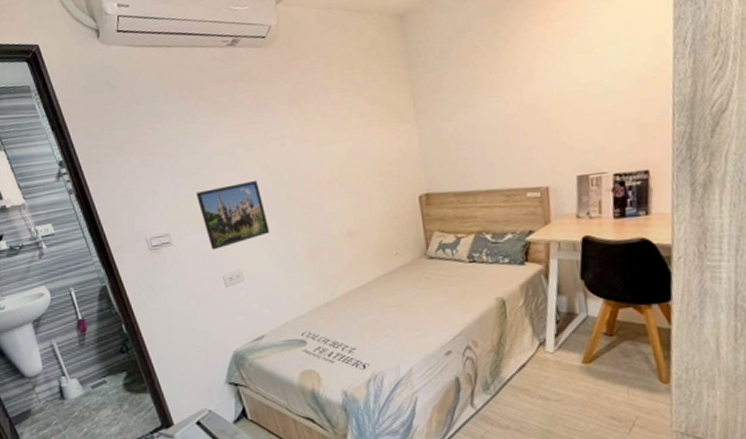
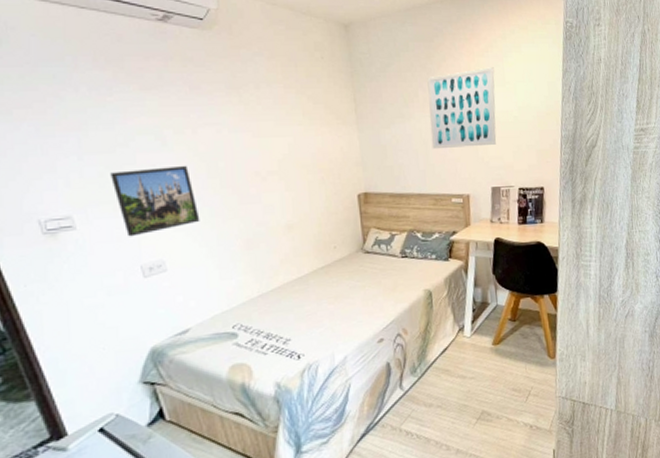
wall art: none [493,31,582,139] -> present [427,67,496,150]

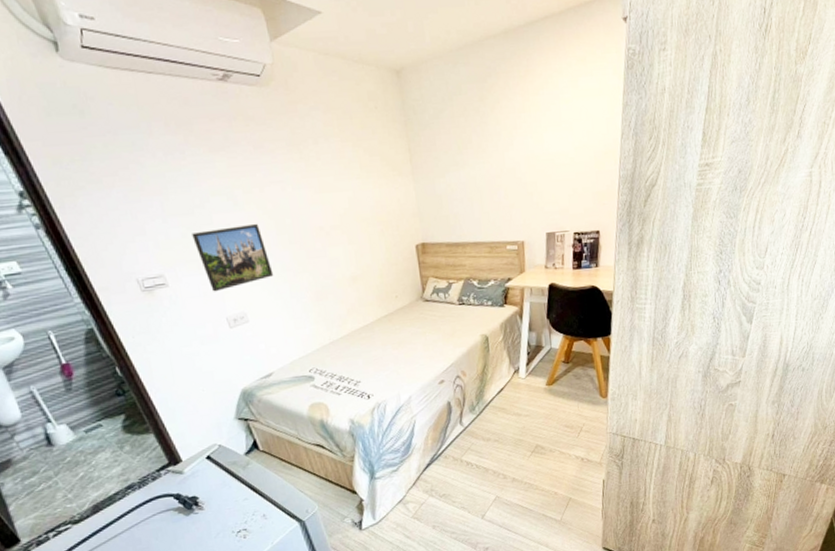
wall art: present [427,67,496,150] -> none [481,106,552,197]

